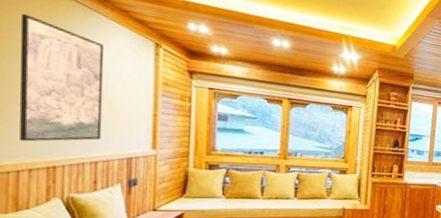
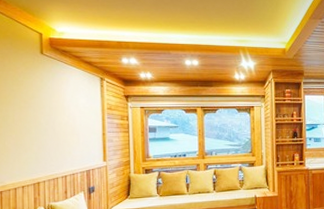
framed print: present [19,14,105,142] -> none [12,71,68,166]

